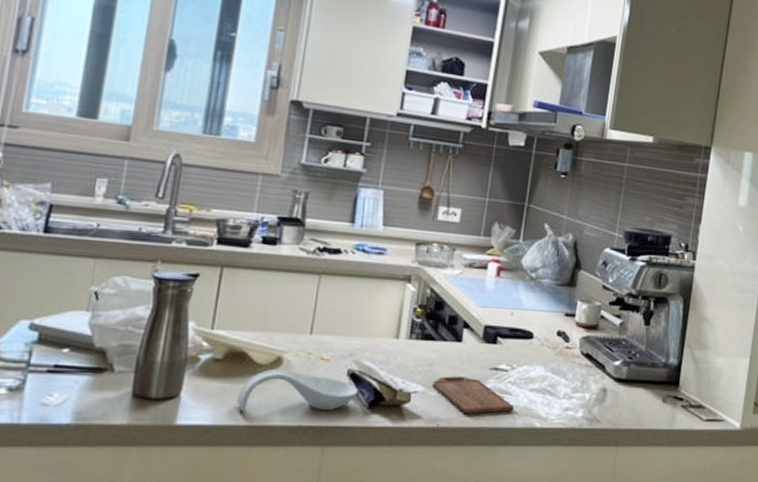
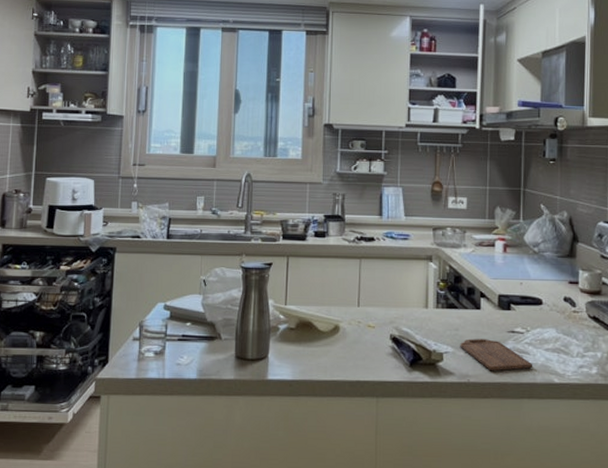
spoon rest: present [236,368,358,411] -> none [308,335,400,369]

